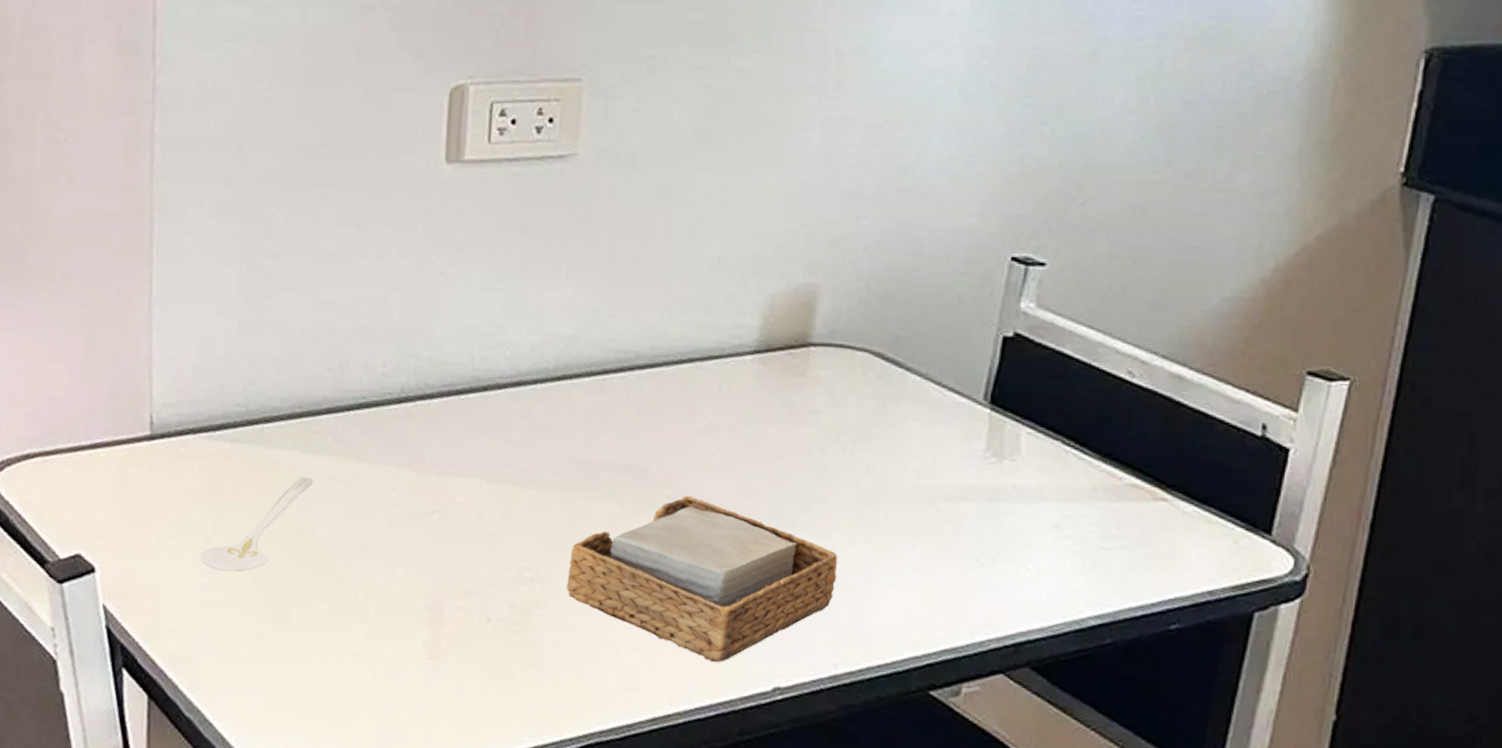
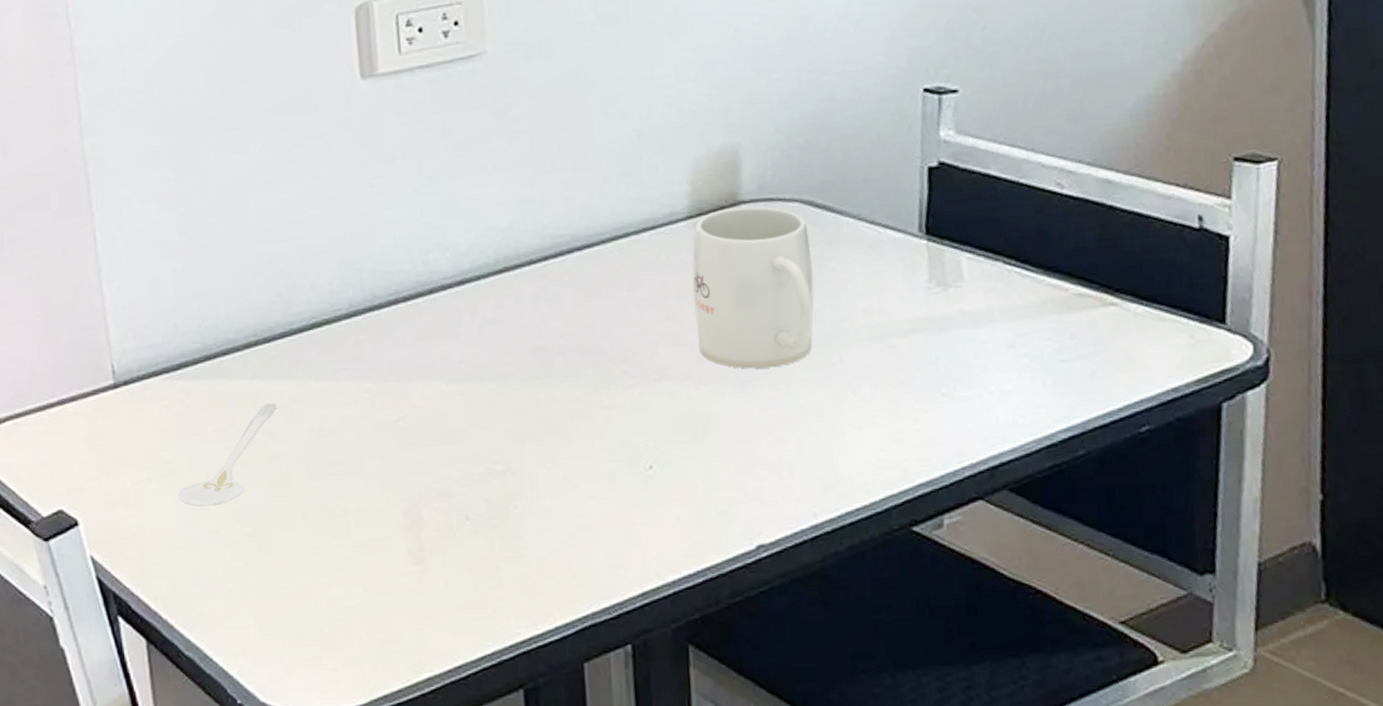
napkin holder: present [567,495,838,662] -> none [537,367,803,528]
mug: none [746,348,874,514] -> present [692,206,814,369]

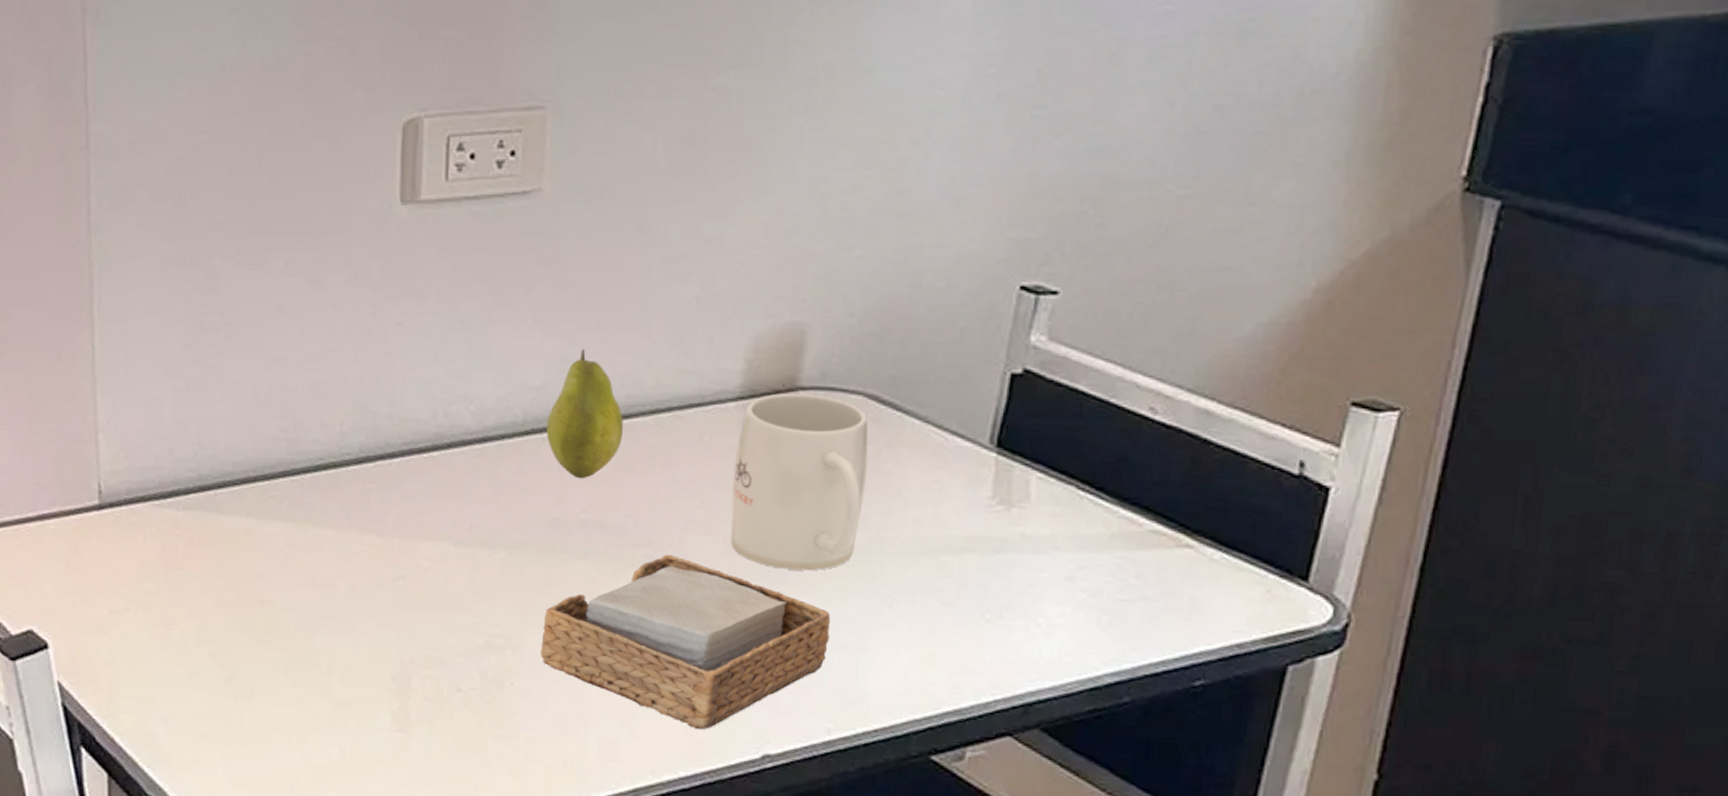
stirrer: present [177,403,278,507] -> none [155,544,271,645]
fruit: none [517,189,588,308] -> present [546,348,624,479]
napkin holder: none [537,367,803,528] -> present [540,554,831,729]

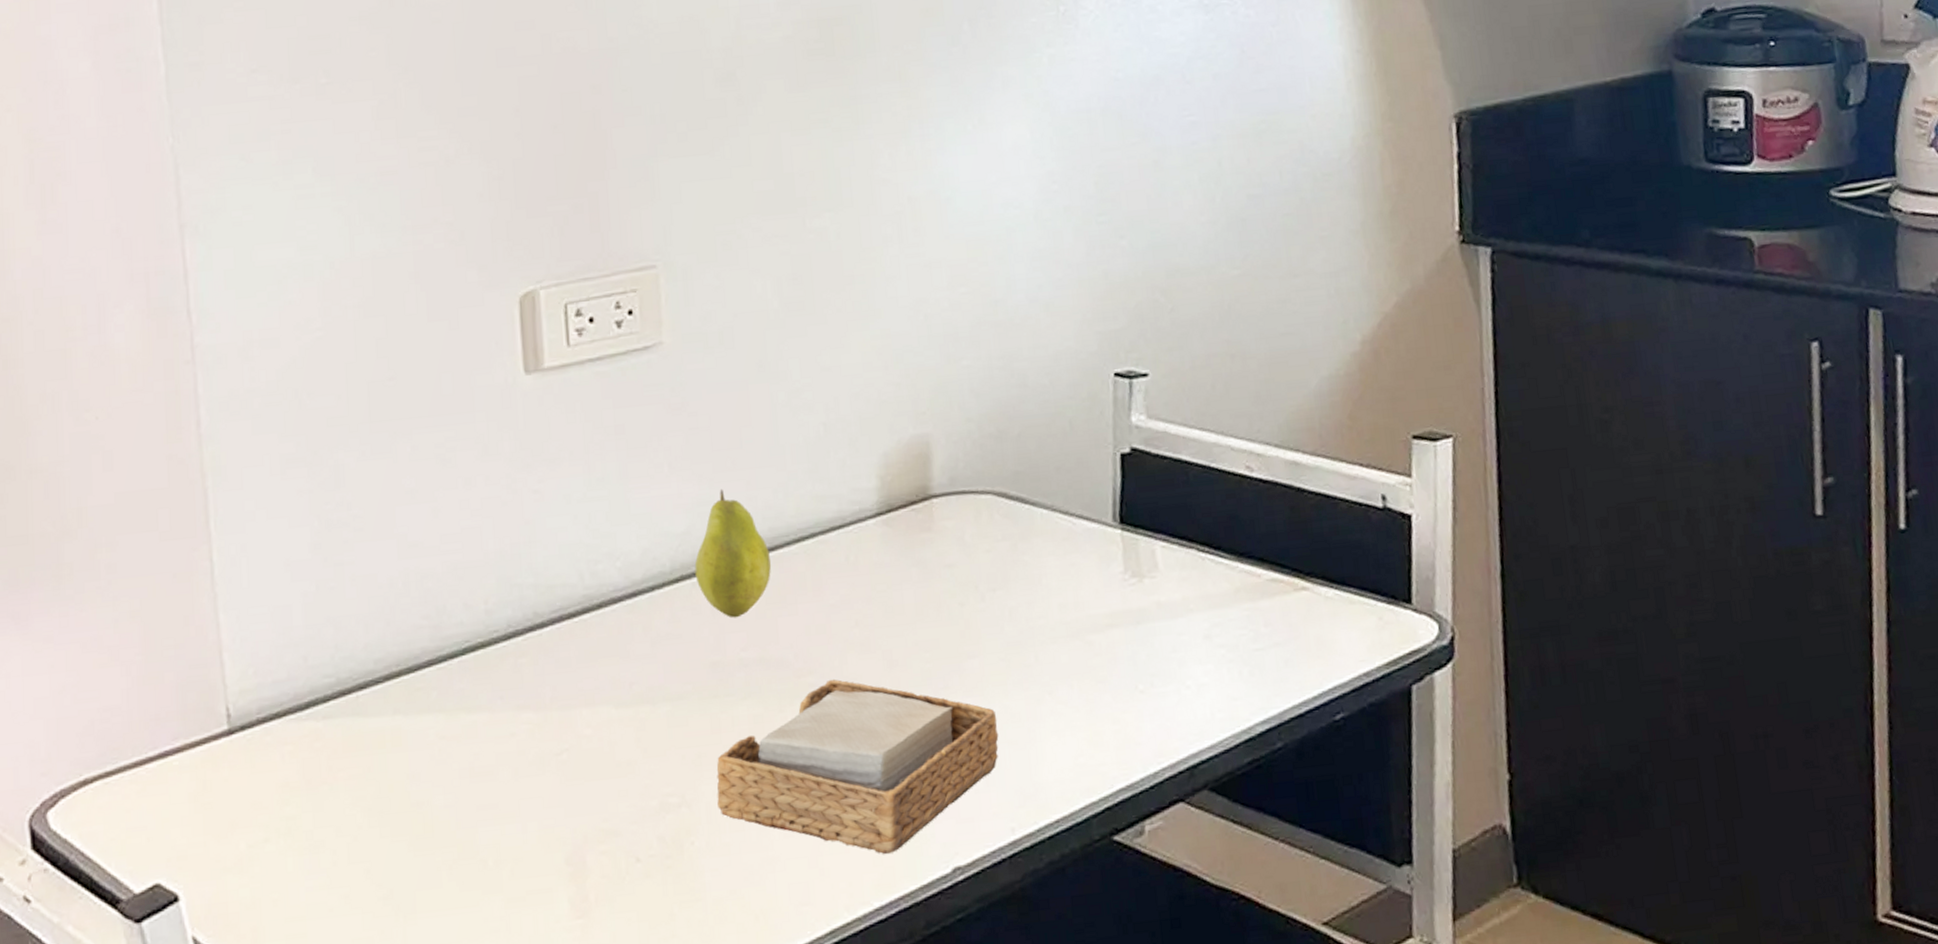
mug: present [731,393,869,571] -> none [882,499,1009,675]

